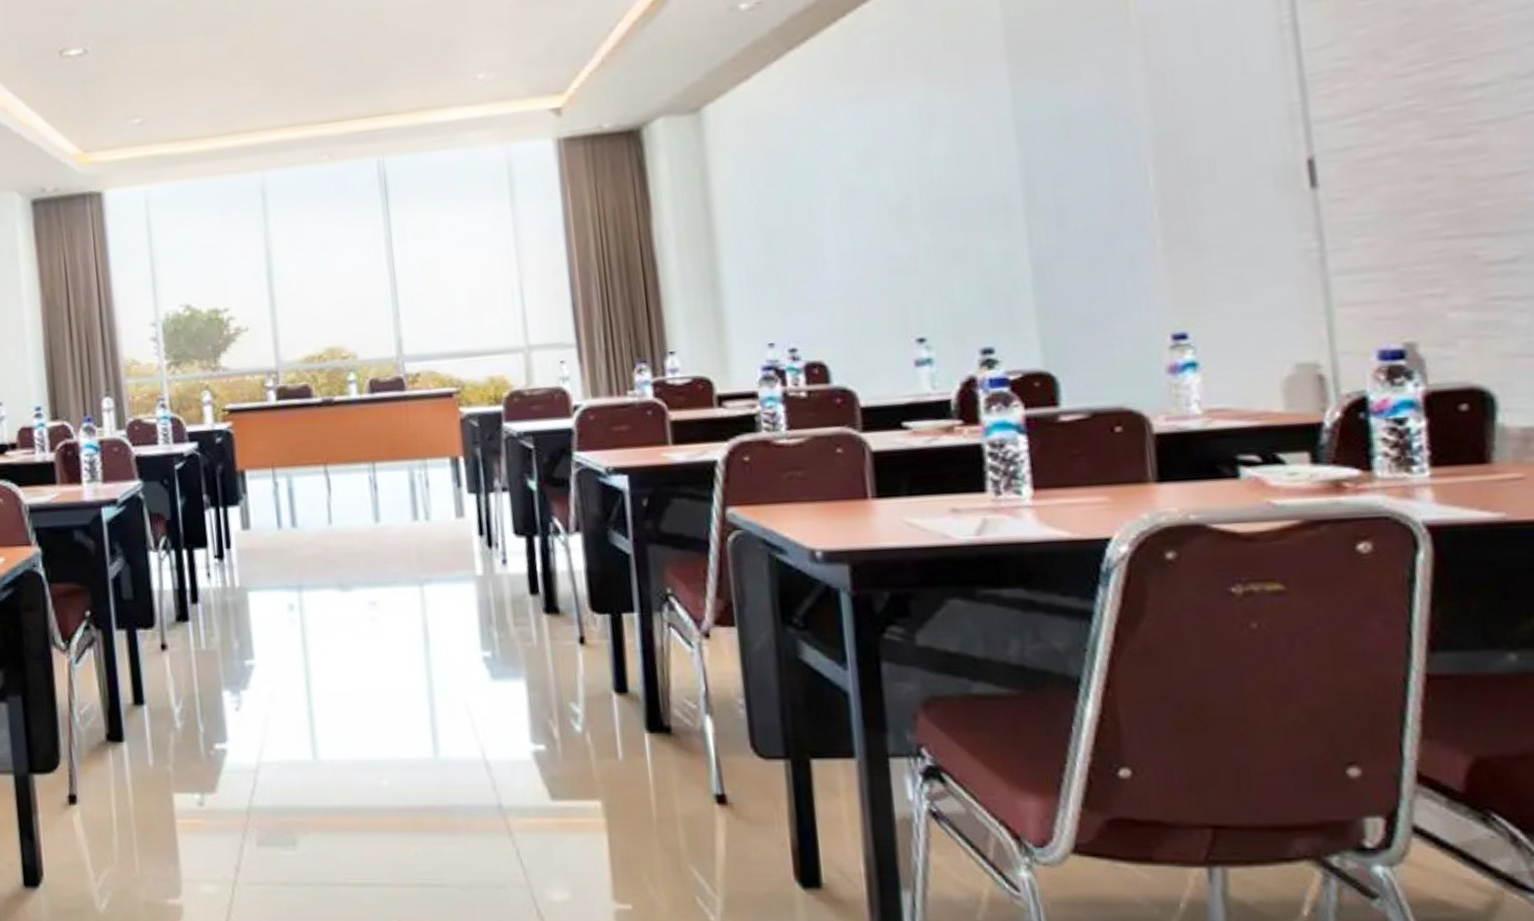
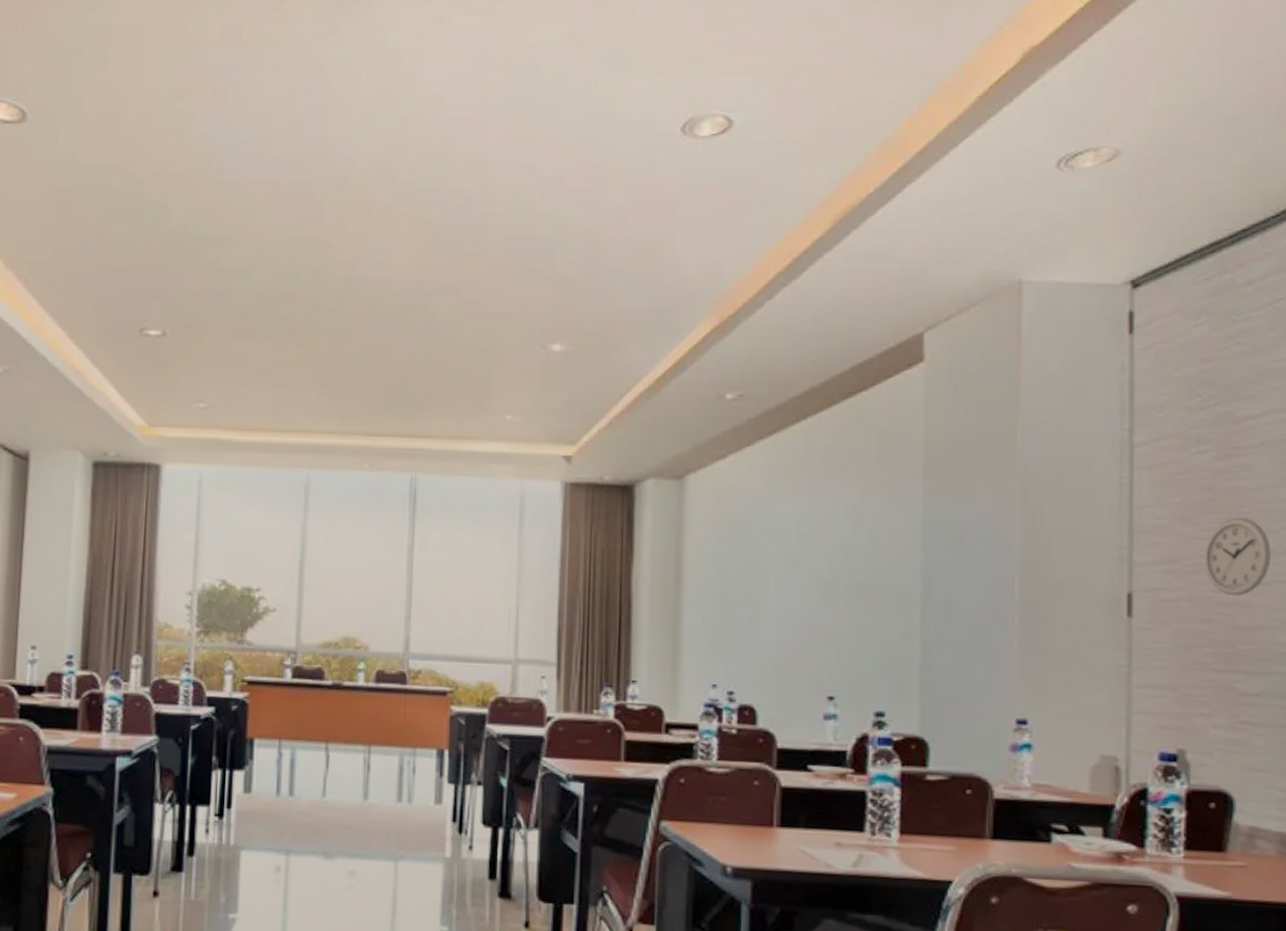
wall clock: none [1412,39,1512,142] -> present [1204,517,1271,596]

